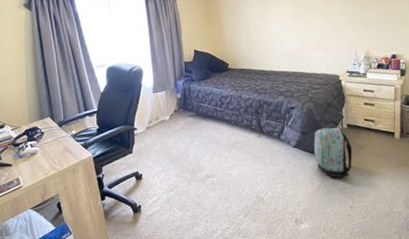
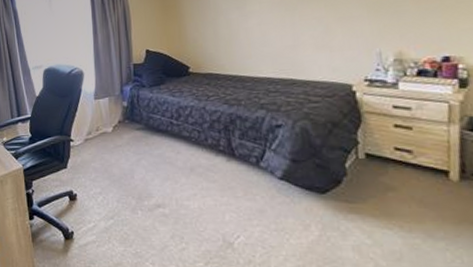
backpack: present [314,127,353,178] -> none [310,156,375,230]

